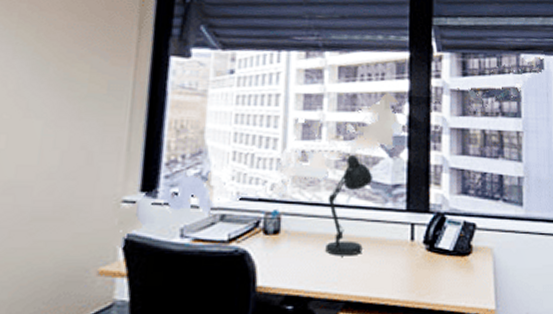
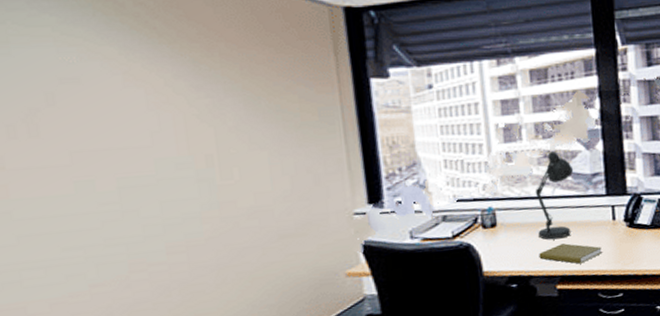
book: none [323,262,395,289] -> present [539,243,602,264]

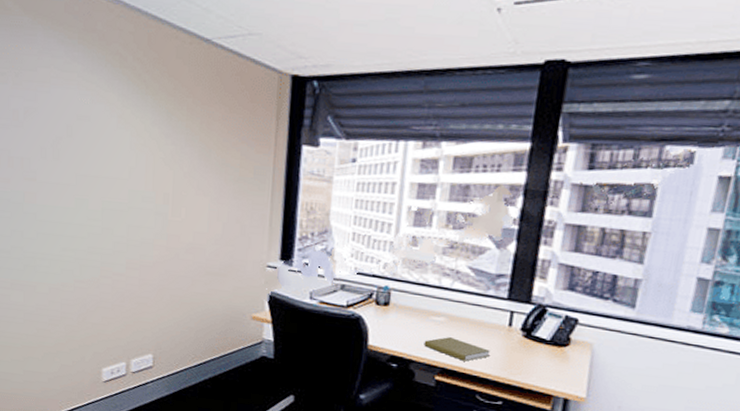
desk lamp: present [535,150,574,241] -> none [428,242,479,333]

